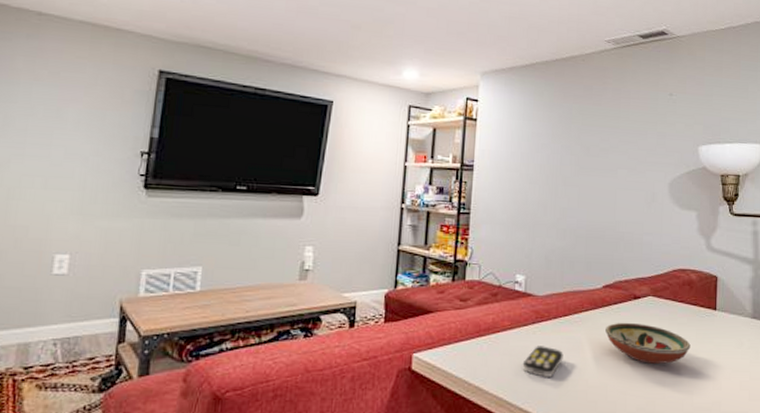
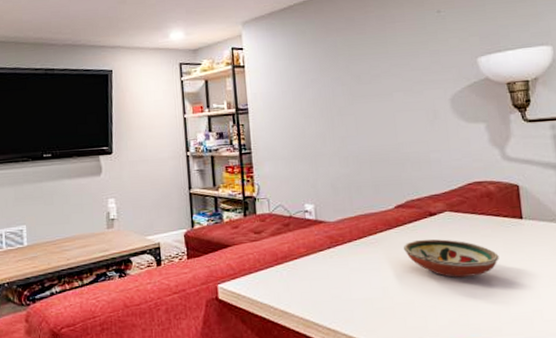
remote control: present [522,346,564,377] -> none [324,268,364,298]

